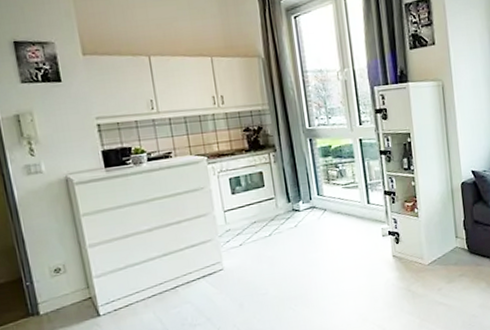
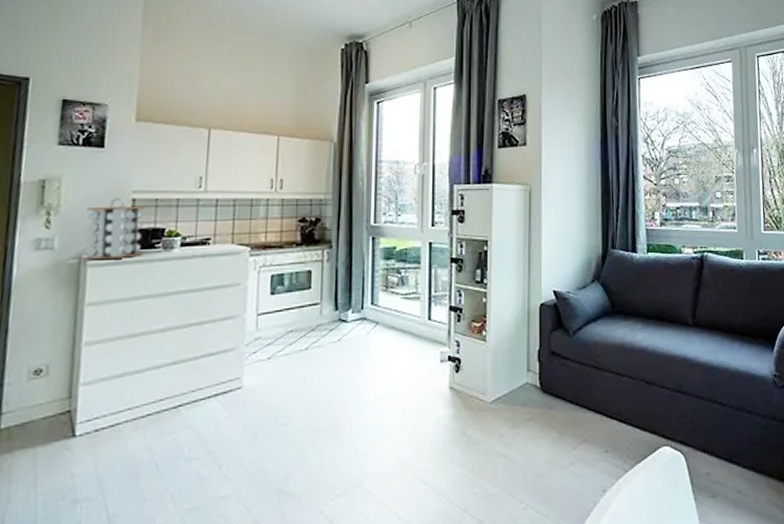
spice rack: none [61,124,118,180] -> present [83,198,145,261]

